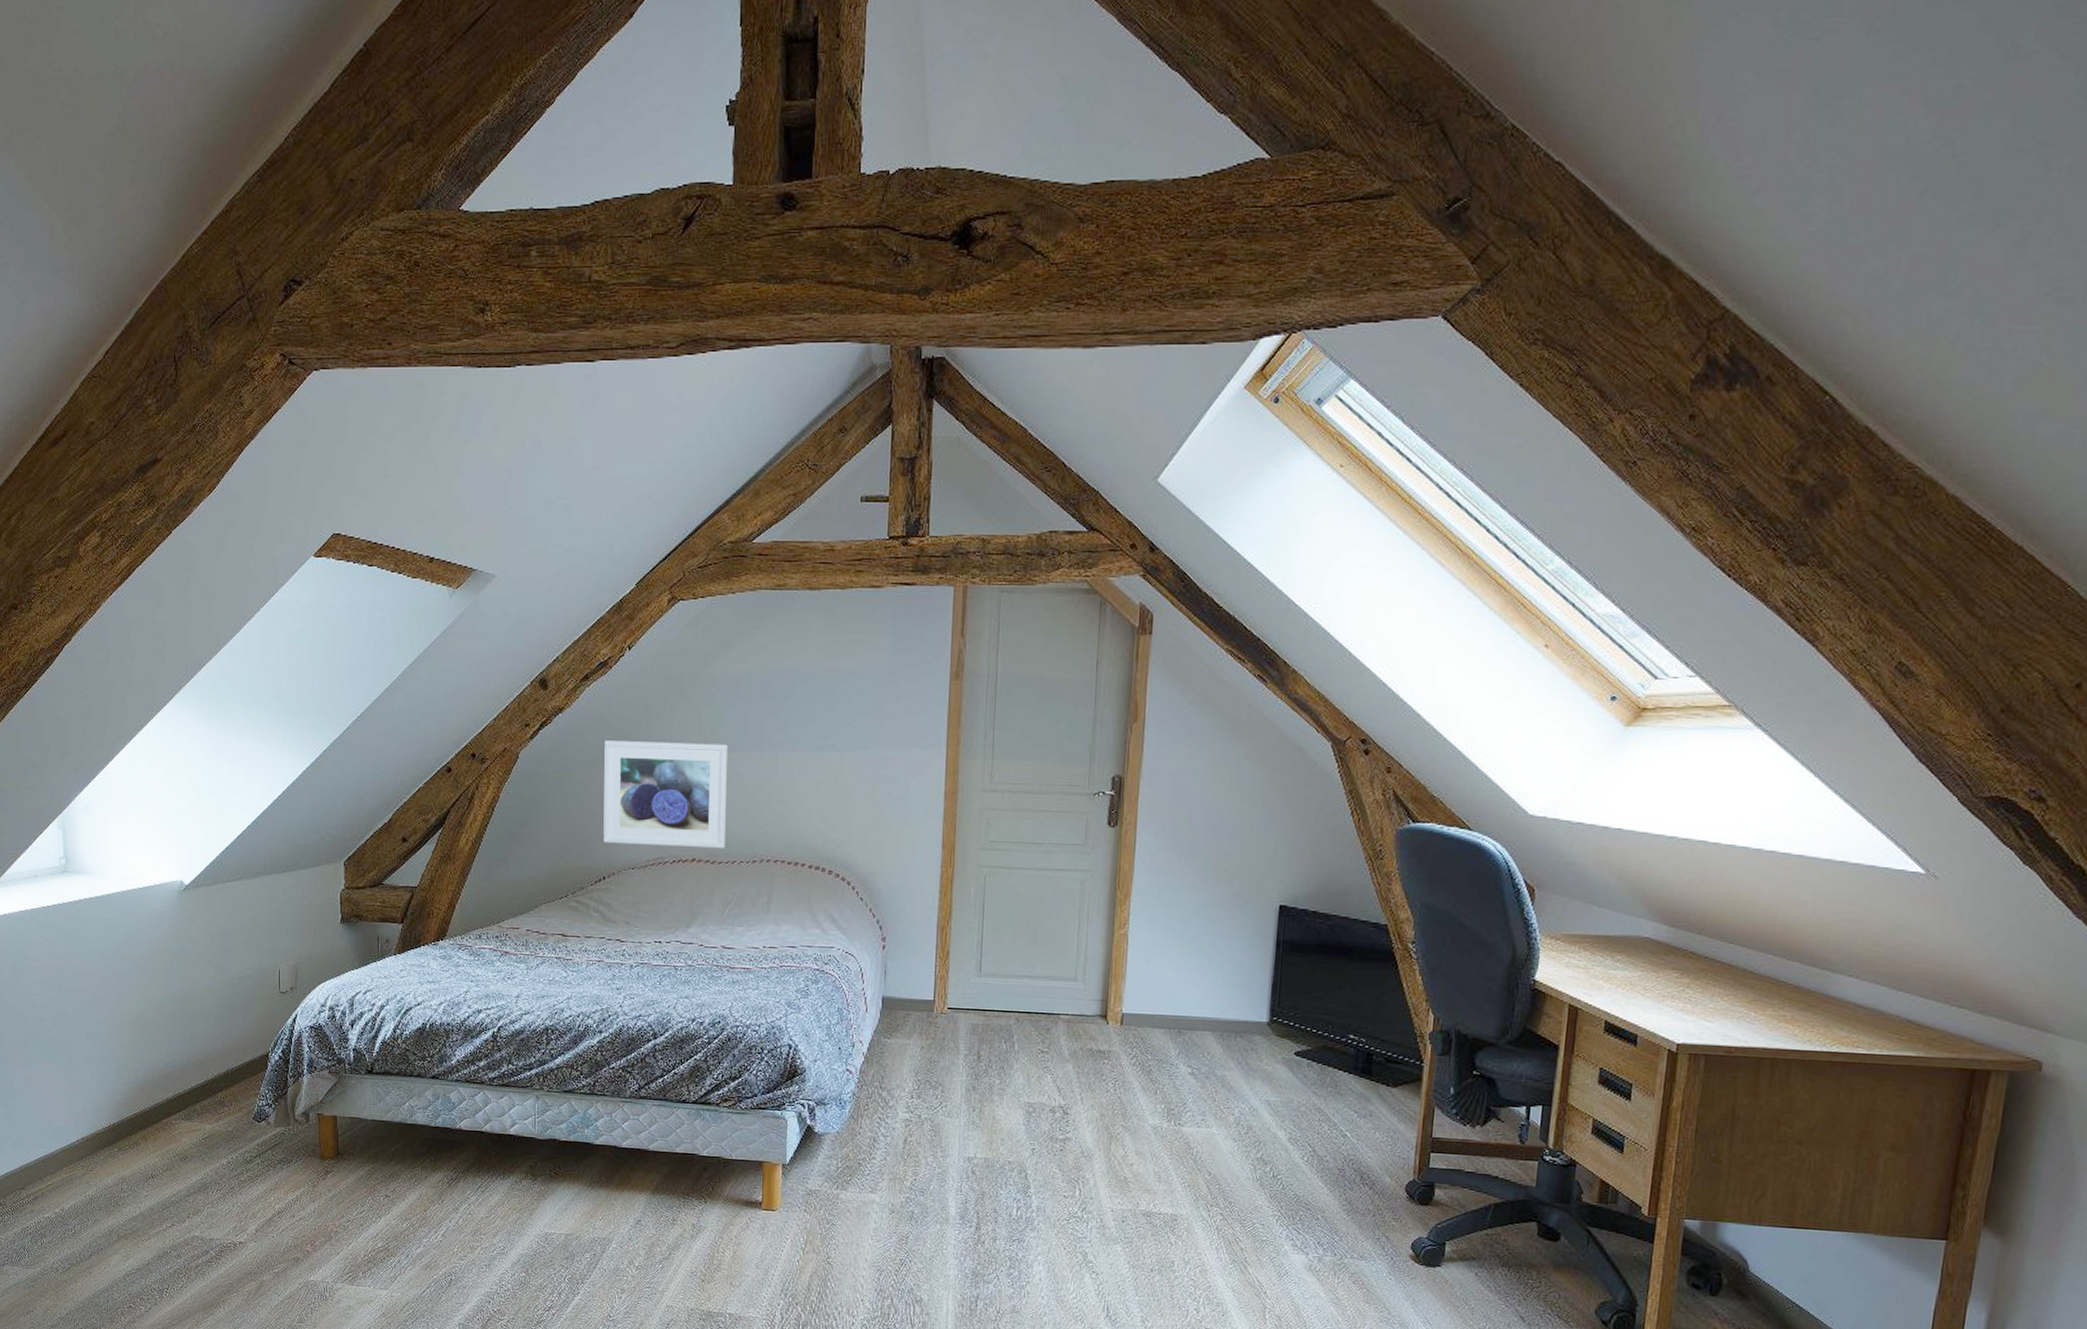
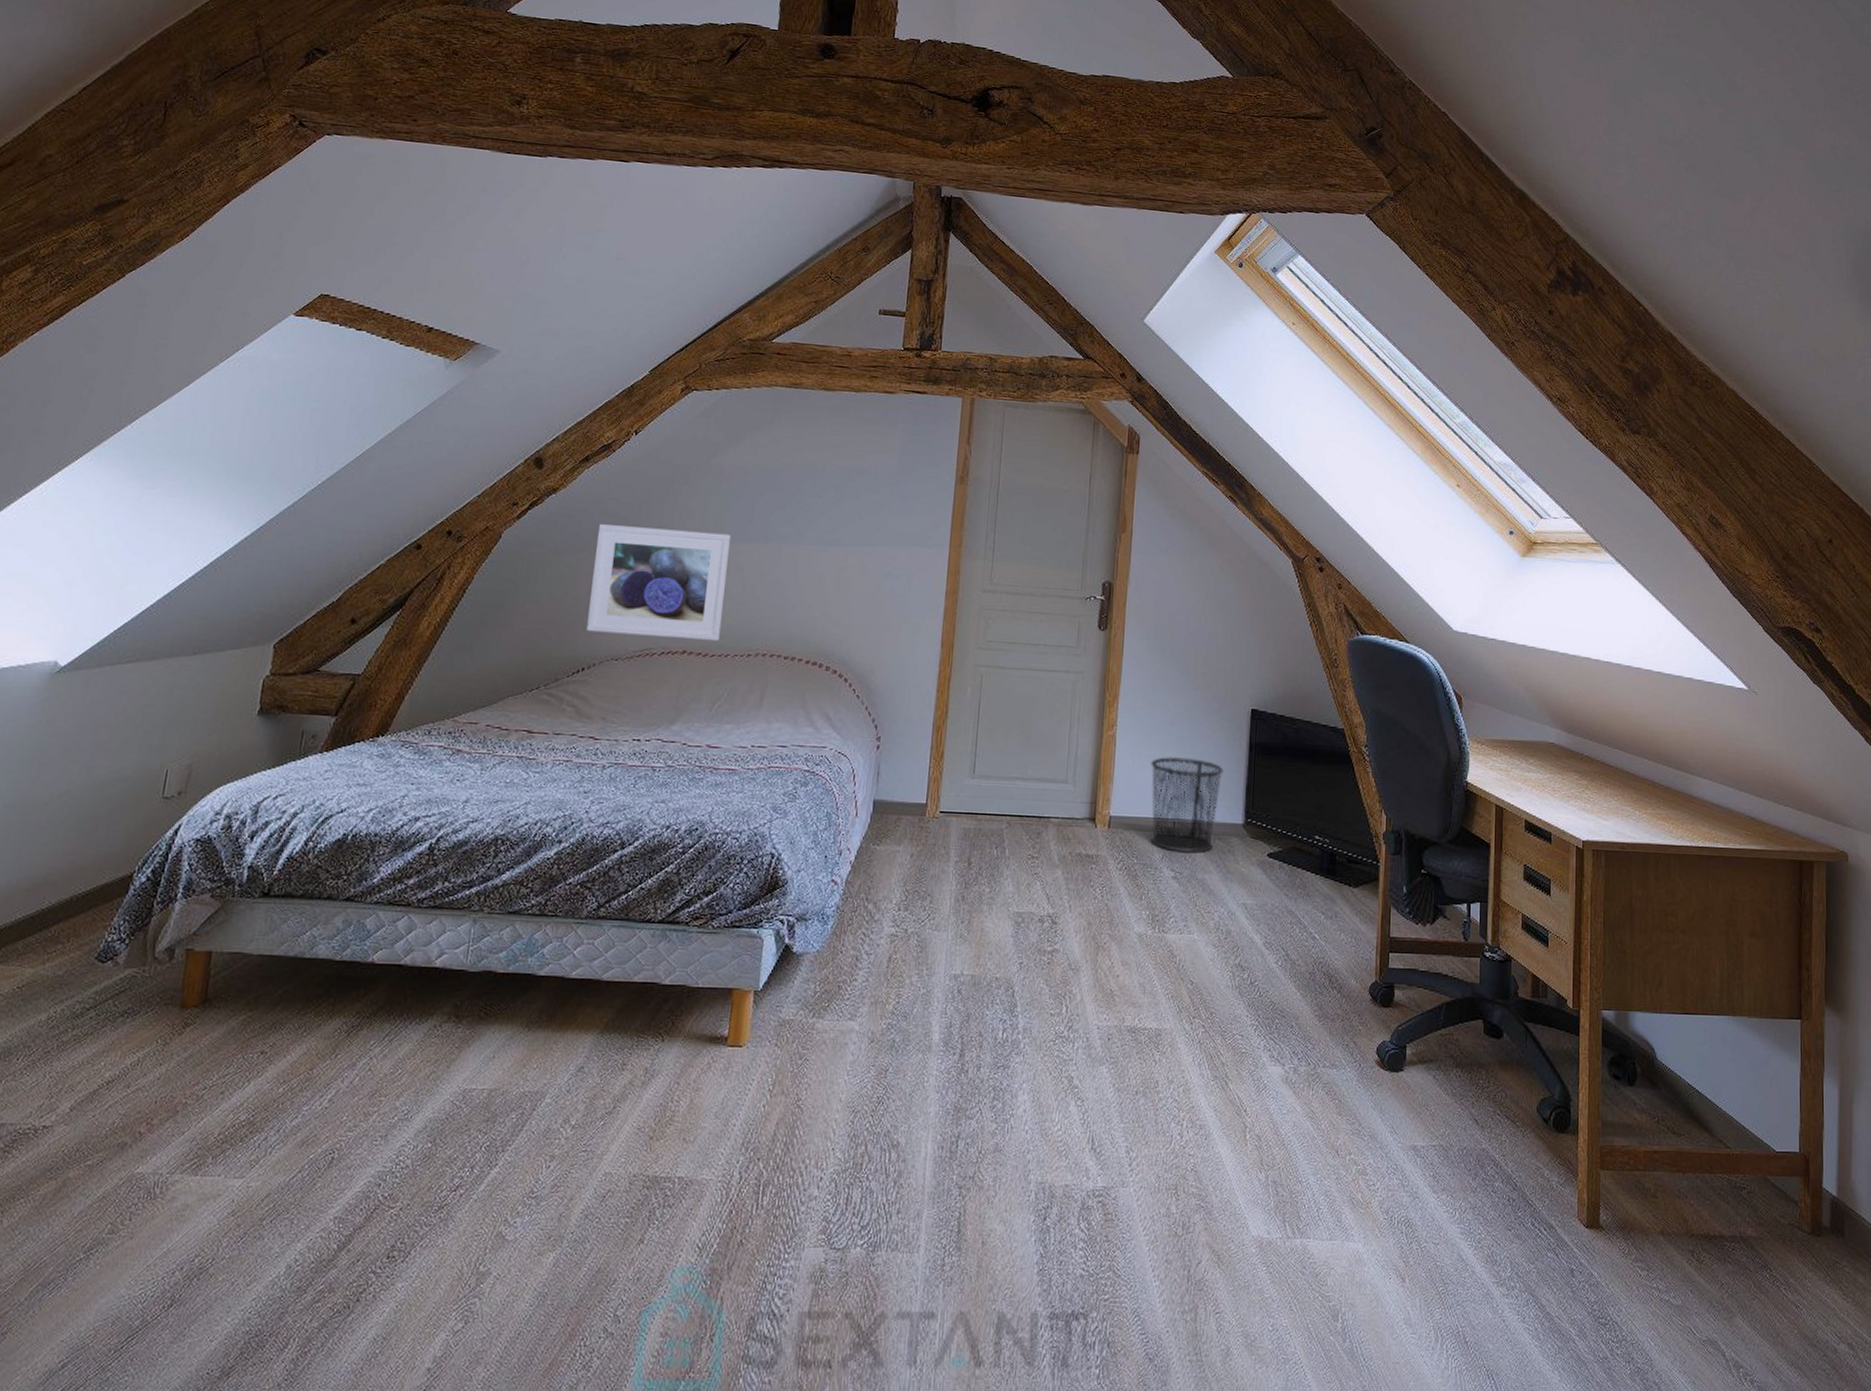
waste bin: none [1166,954,1247,1051] -> present [1150,756,1224,853]

